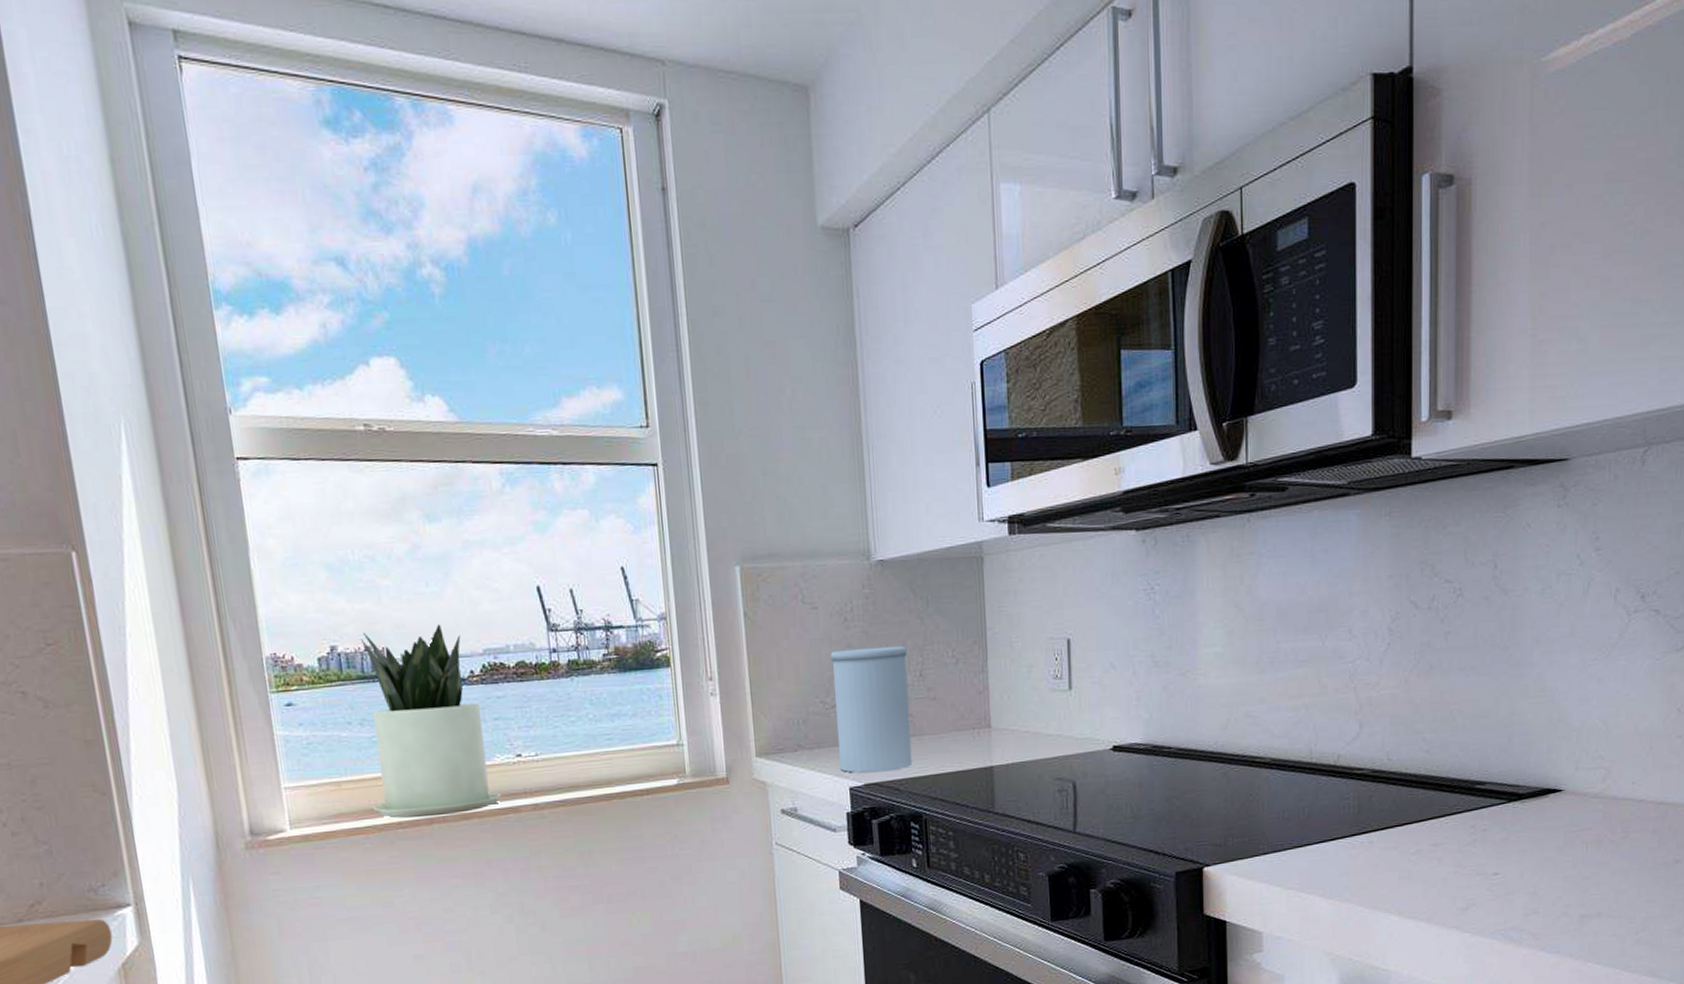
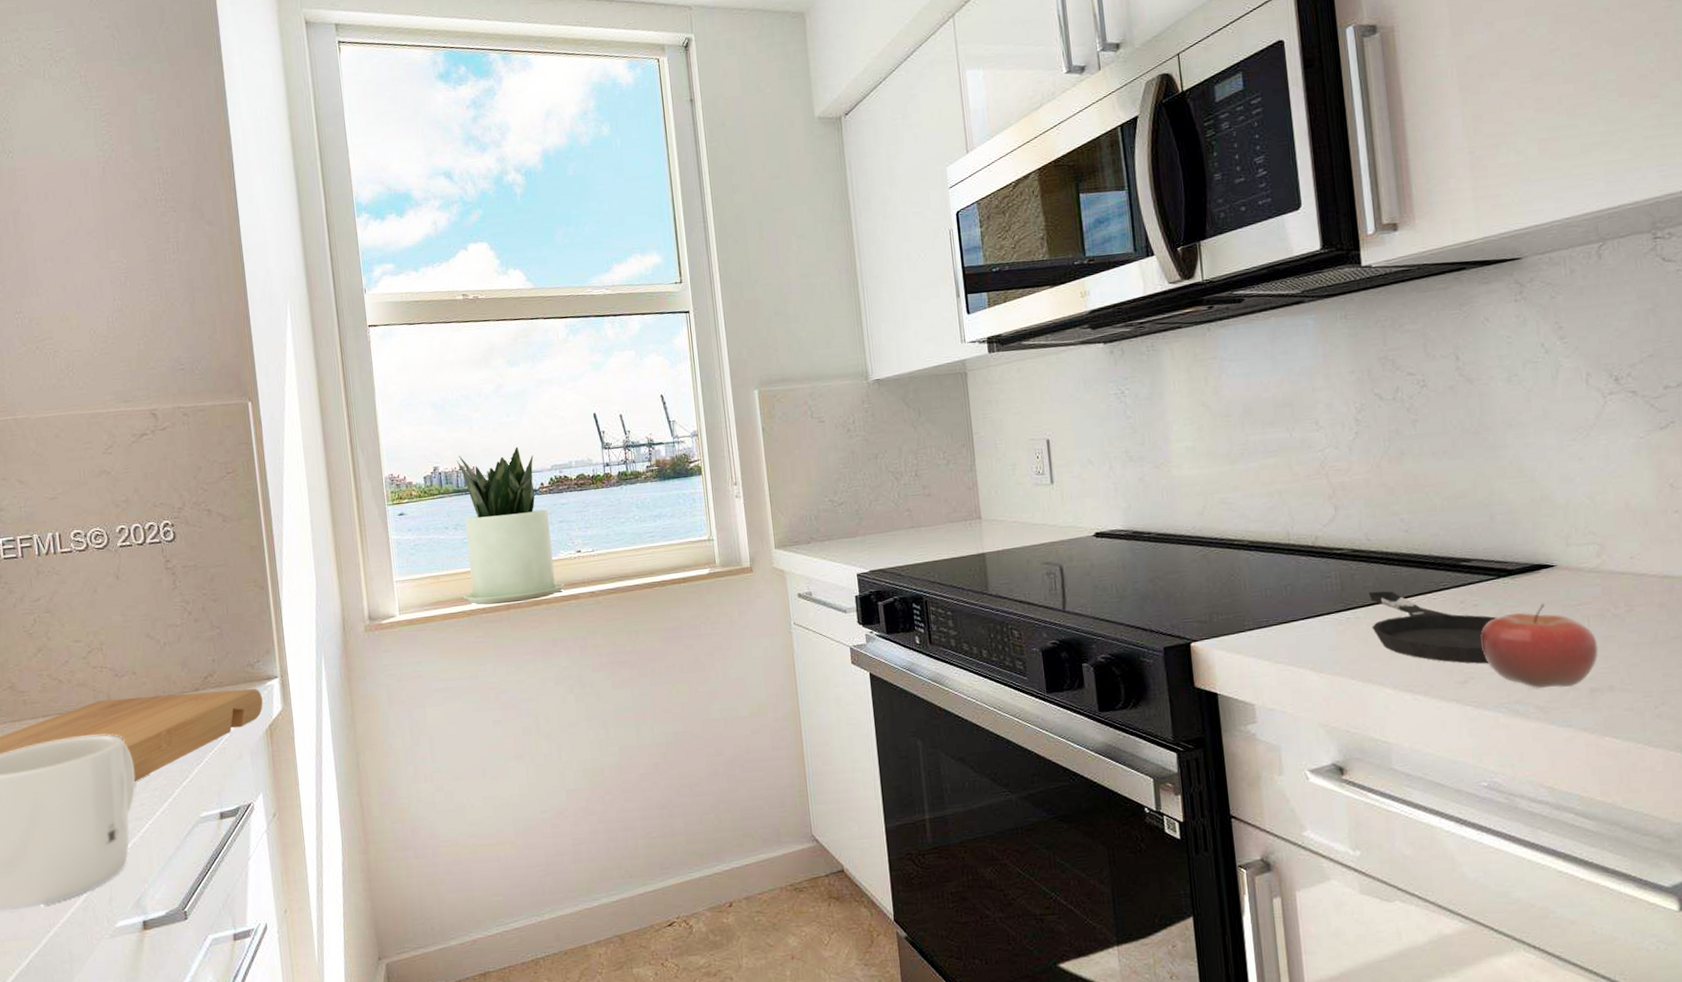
canister: present [830,646,912,773] -> none [836,451,912,561]
frying pan: none [1384,814,1503,891] -> present [1368,591,1497,664]
fruit: none [1485,829,1592,915] -> present [1480,604,1599,688]

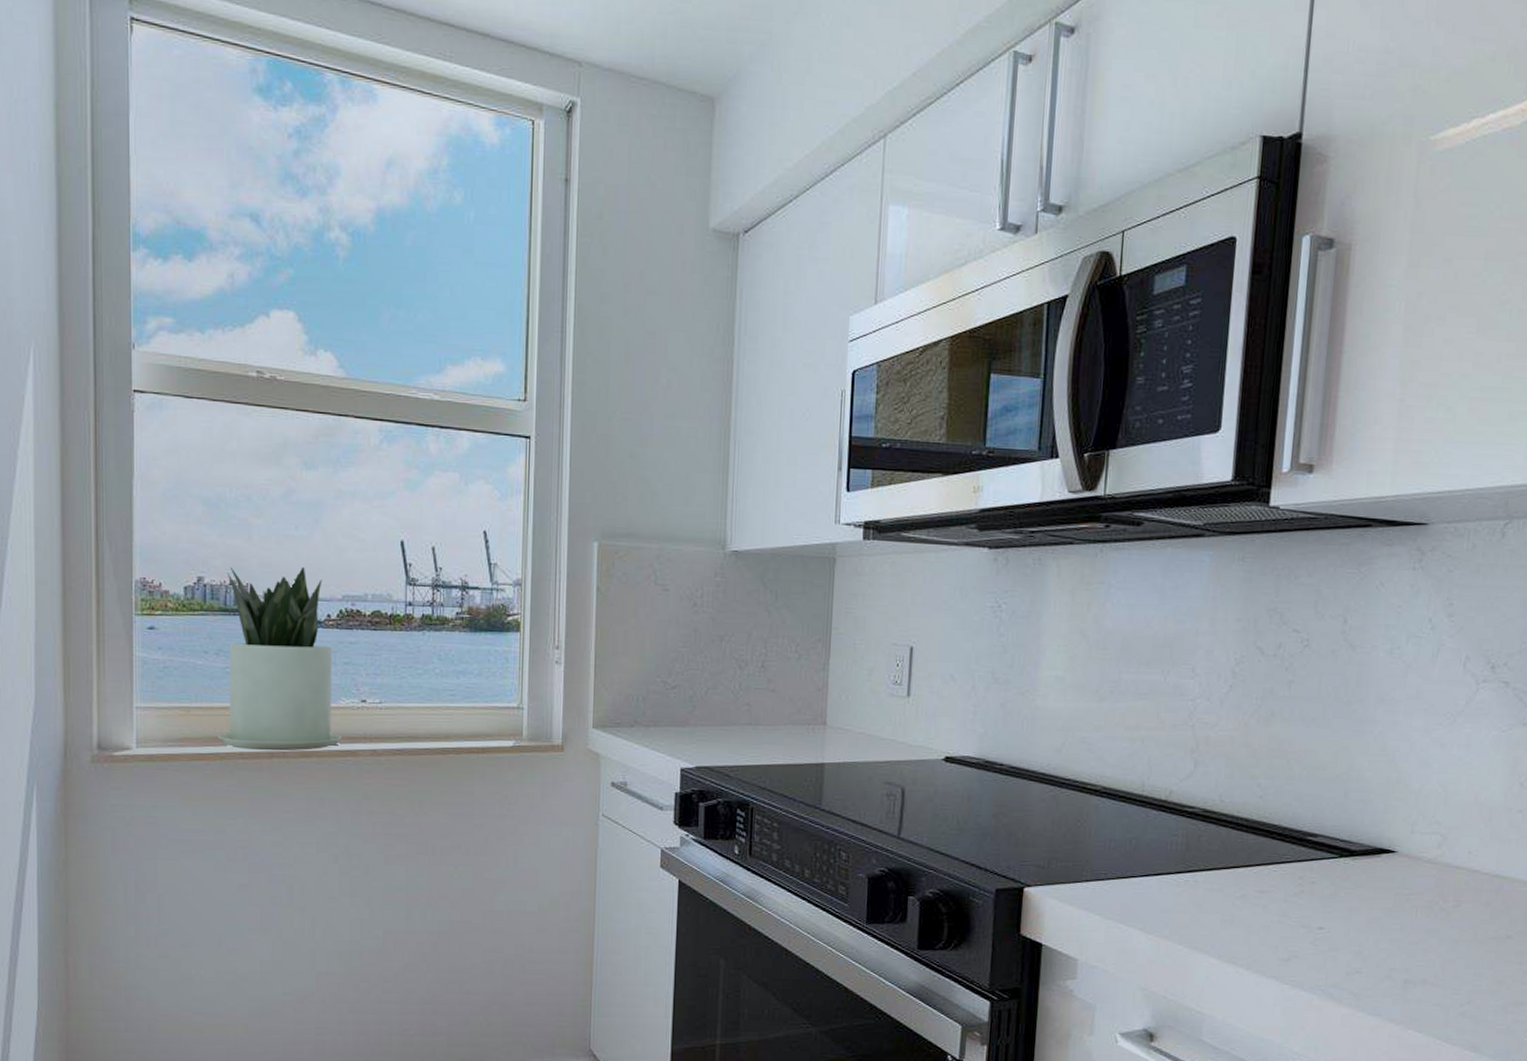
frying pan: present [1368,591,1497,664] -> none [1208,856,1331,944]
fruit: present [1480,604,1599,688] -> none [1310,889,1421,977]

